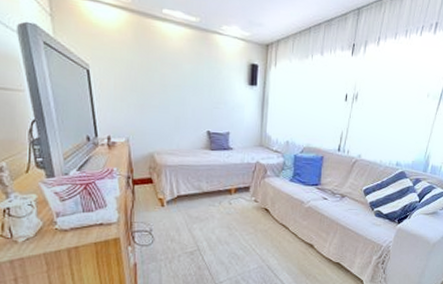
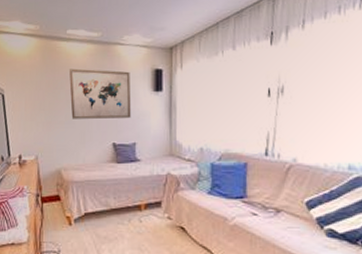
wall art: none [164,51,227,108] -> present [69,68,131,119]

